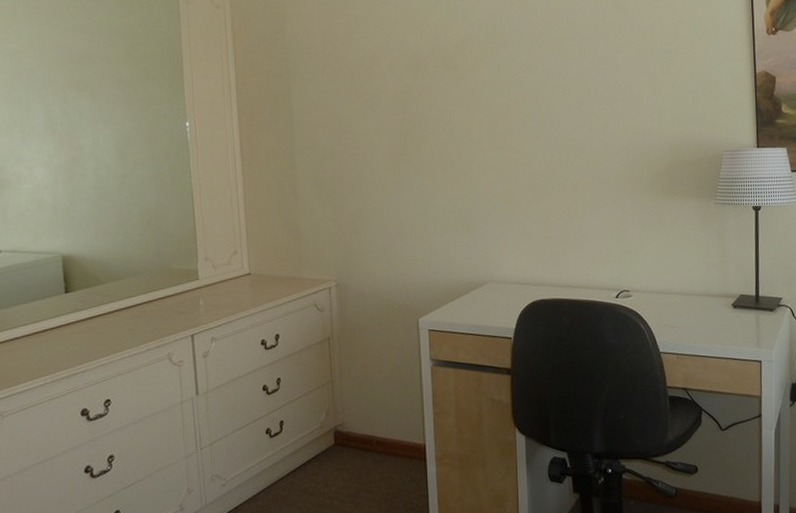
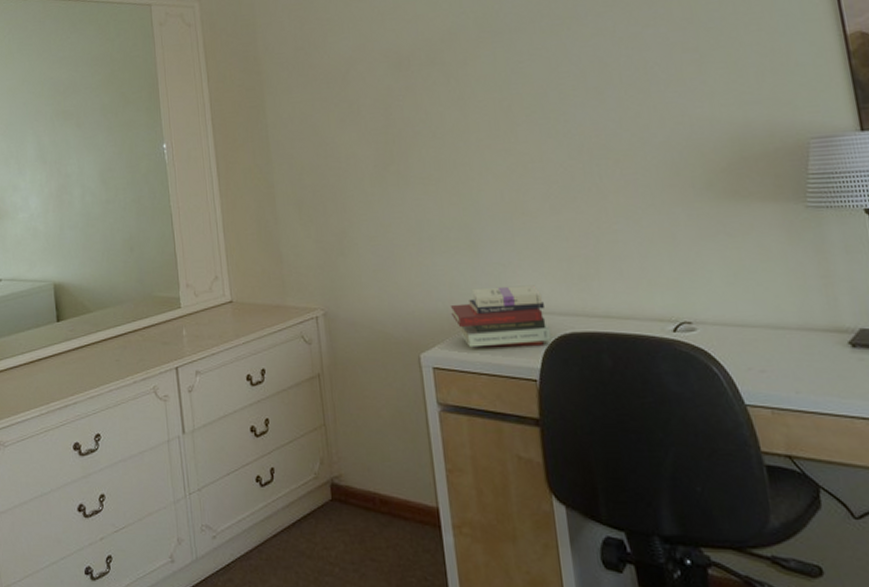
books: none [446,261,525,313] -> present [450,285,551,348]

